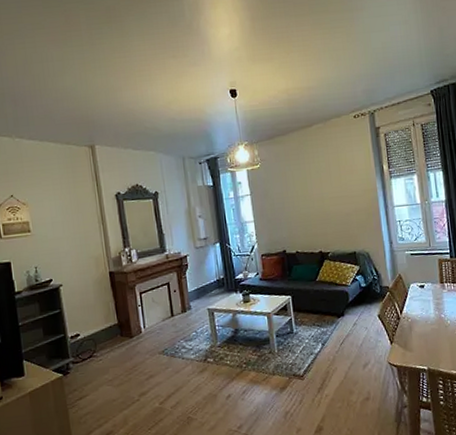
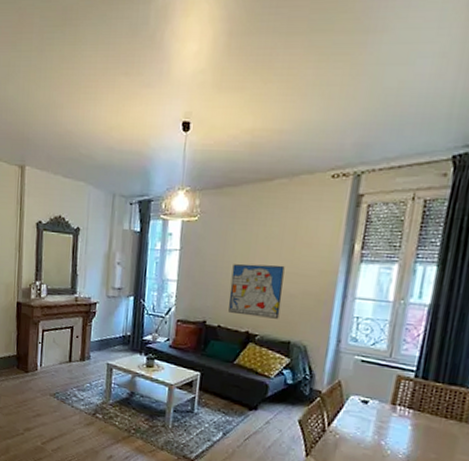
wall art: none [296,191,343,239] -> present [228,264,285,319]

